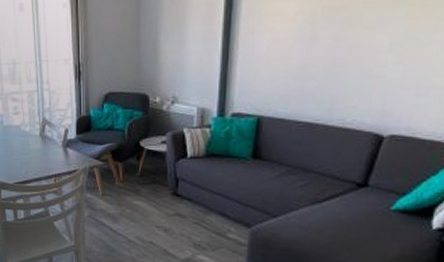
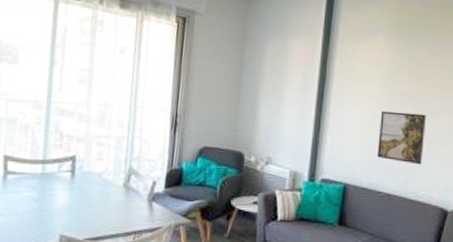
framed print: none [296,29,360,89] -> present [377,111,427,165]

